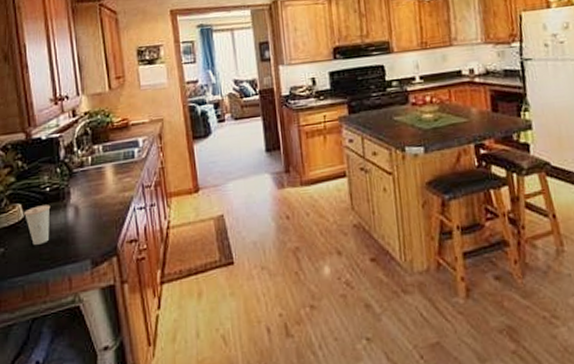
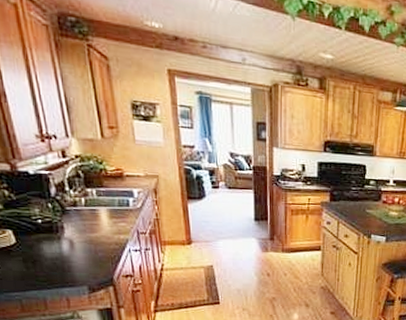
cup: present [24,204,51,245] -> none [16,234,45,268]

